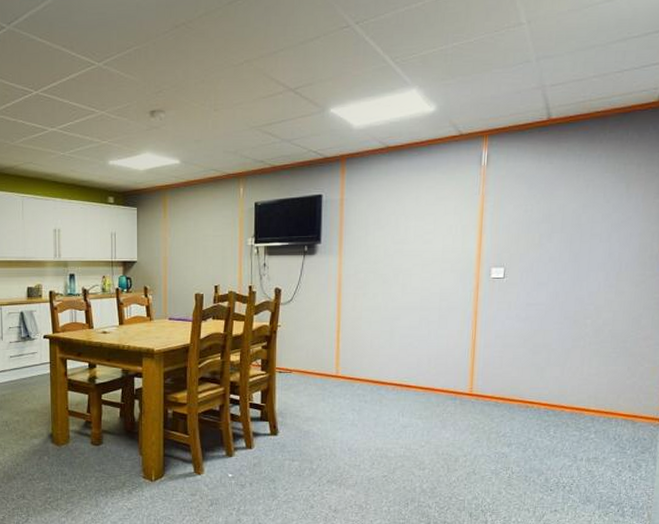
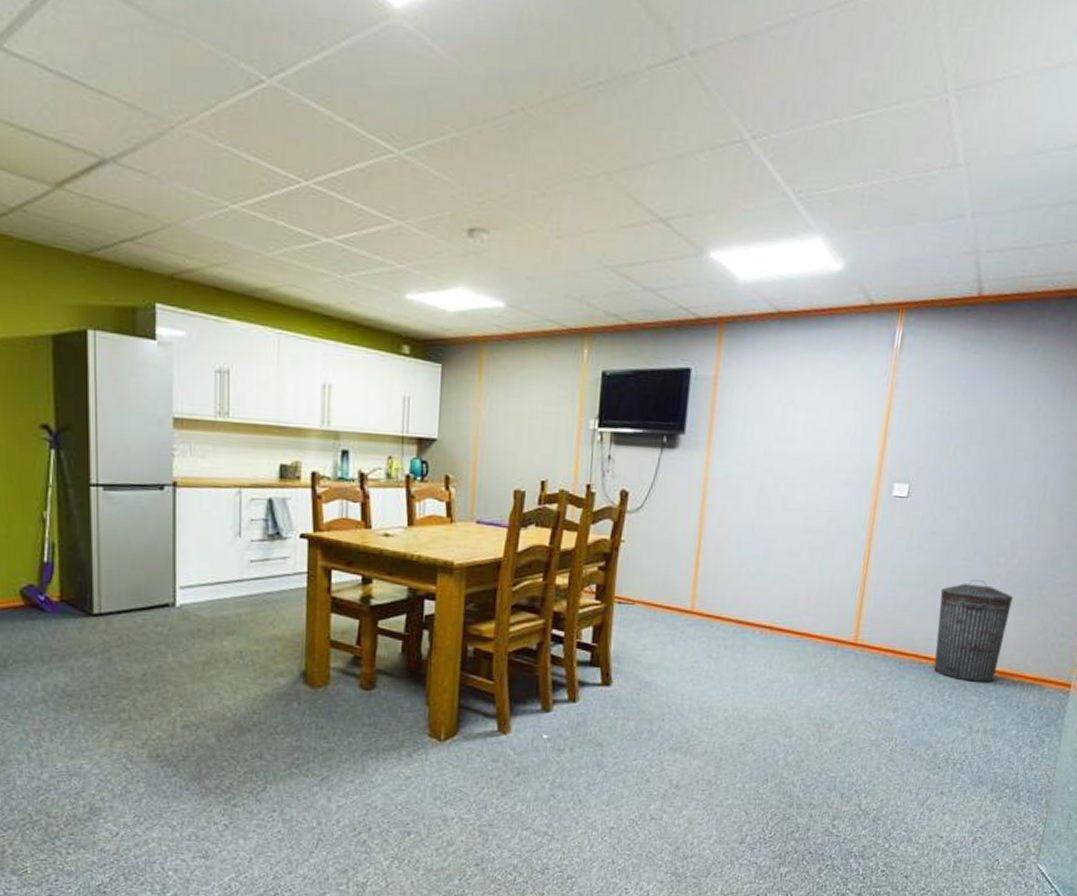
trash can: none [538,339,601,420] -> present [933,580,1013,682]

